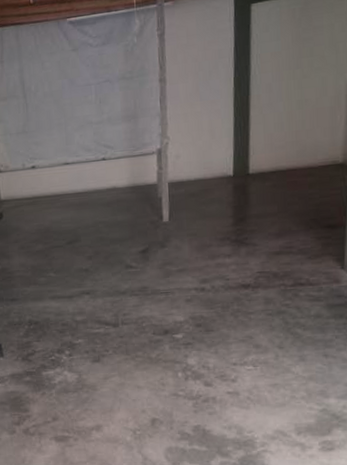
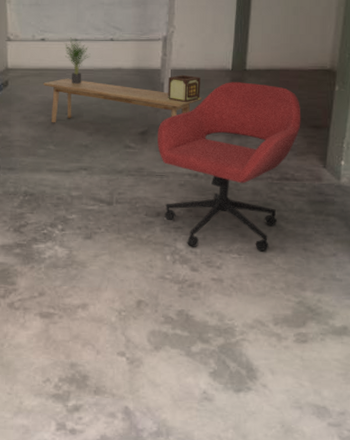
bench: none [38,203,204,251] -> present [43,78,203,123]
potted plant: none [56,161,83,209] -> present [65,37,91,84]
office chair: none [159,187,314,362] -> present [158,82,301,252]
lantern: none [166,186,202,216] -> present [168,74,201,103]

